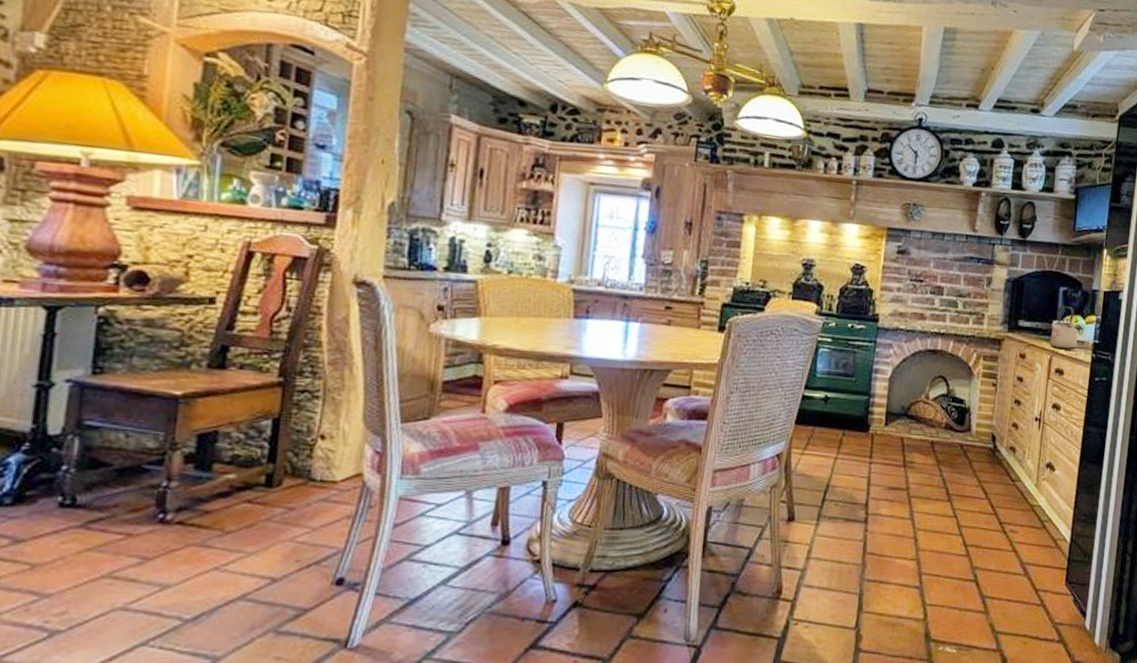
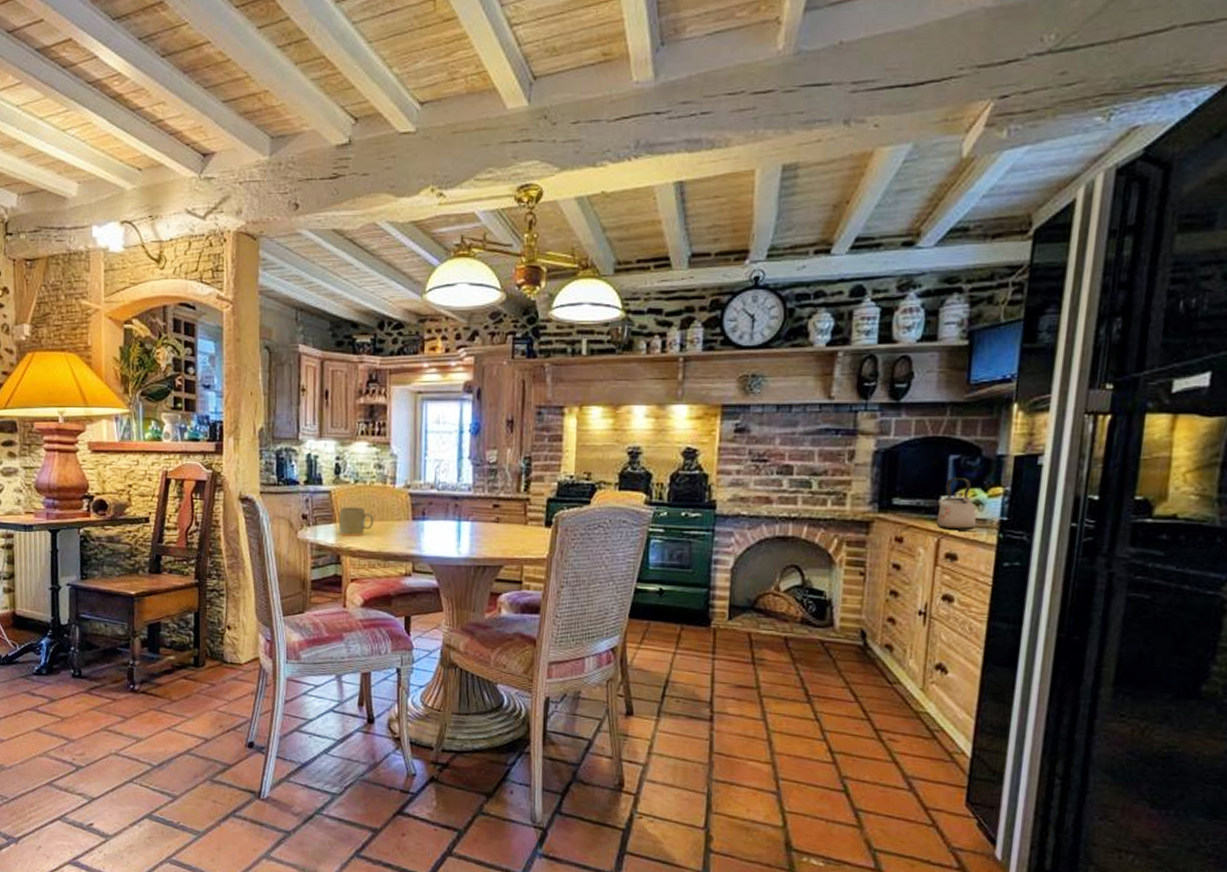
mug: none [483,299,529,333] -> present [338,507,374,537]

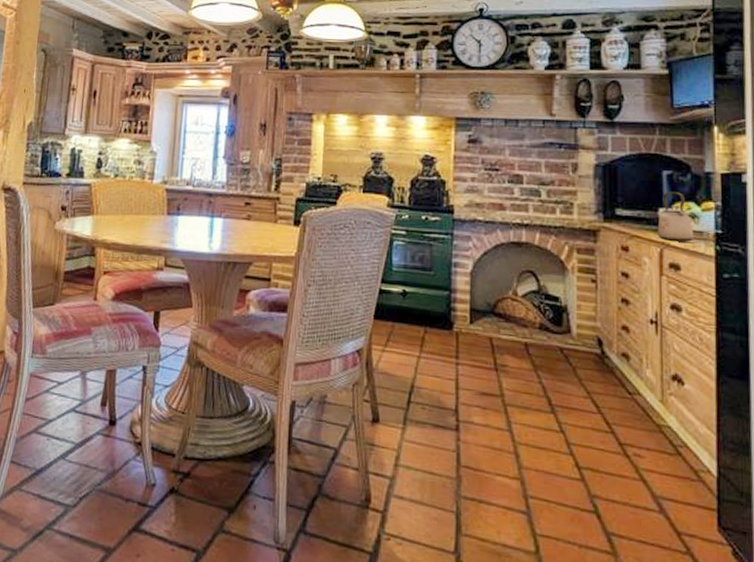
mug: present [338,507,374,537] -> none [95,200,131,229]

